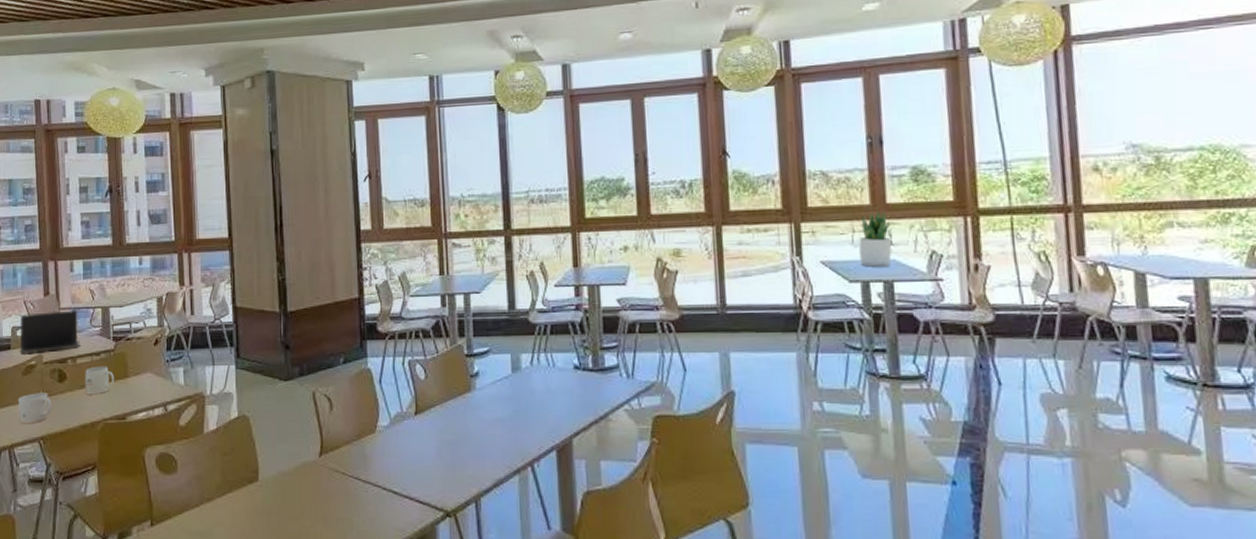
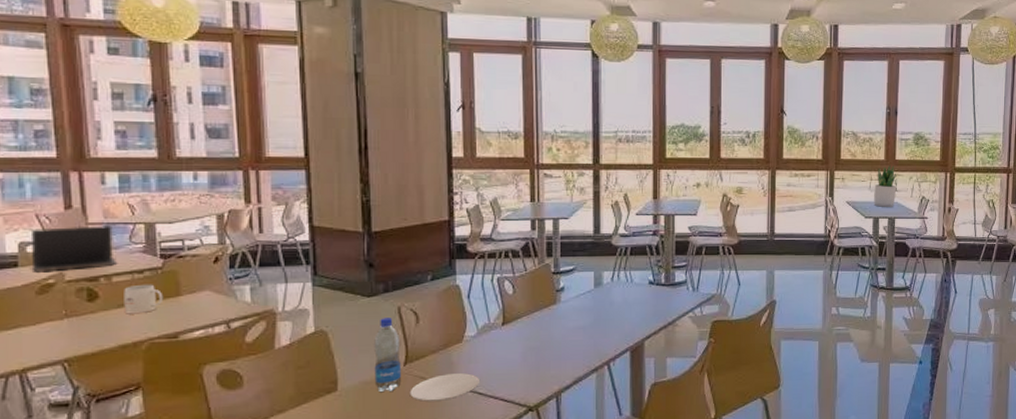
mug: present [18,393,52,424] -> none [30,313,79,347]
bottle: none [291,403,317,486] -> present [374,318,401,393]
plate: none [325,468,394,498] -> present [410,373,479,402]

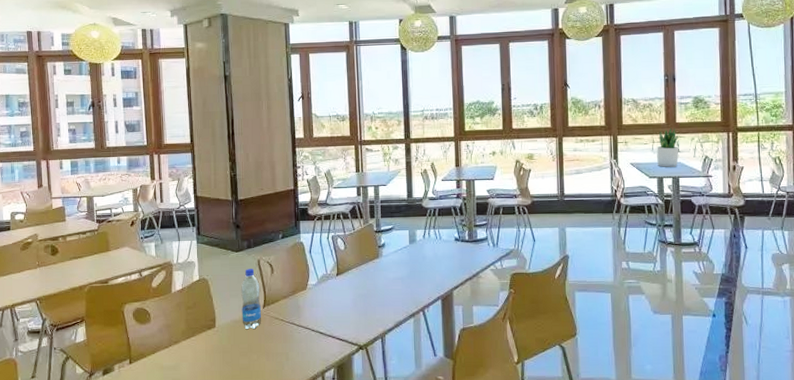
laptop computer: present [30,225,117,273] -> none [18,199,69,234]
mug: present [124,284,164,314] -> none [74,242,99,265]
plate: present [410,373,479,402] -> none [268,316,320,338]

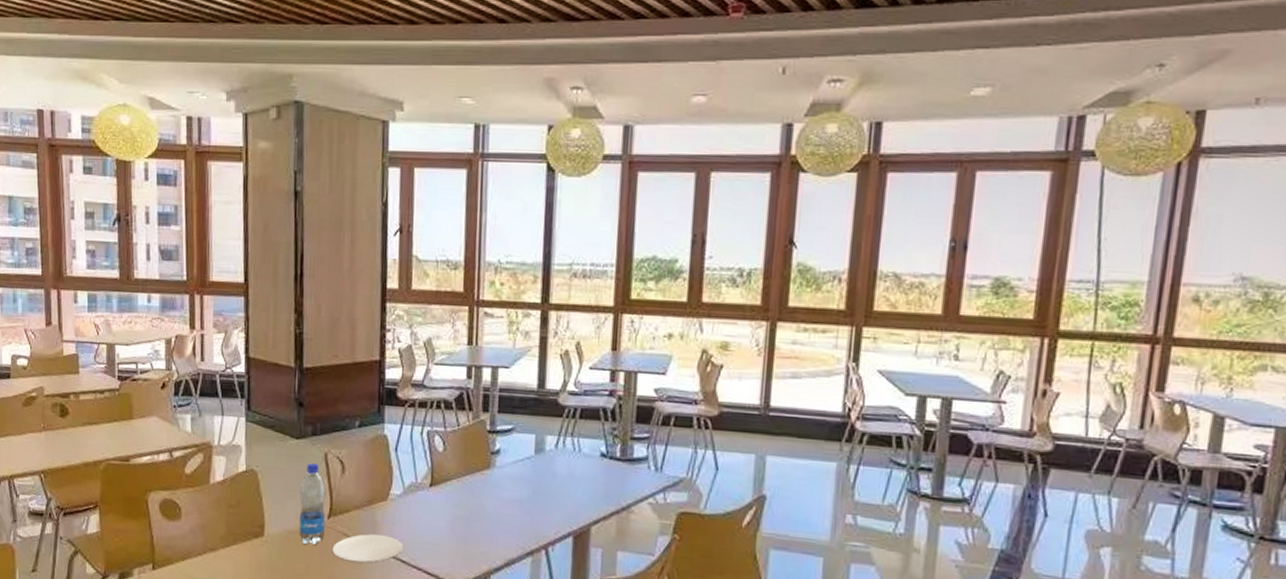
plate: none [268,316,320,338] -> present [332,534,403,564]
planter: present [657,128,679,167] -> none [920,323,959,383]

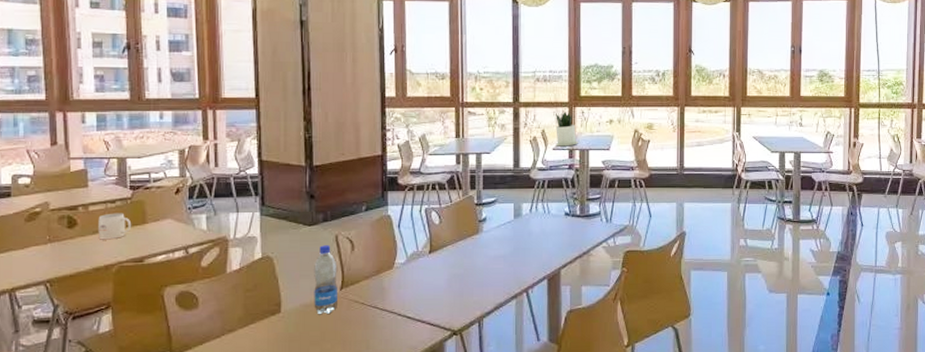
mug: none [88,404,119,434] -> present [98,213,132,240]
plate: present [332,534,403,564] -> none [345,298,408,324]
planter: none [593,319,624,366] -> present [554,112,578,147]

